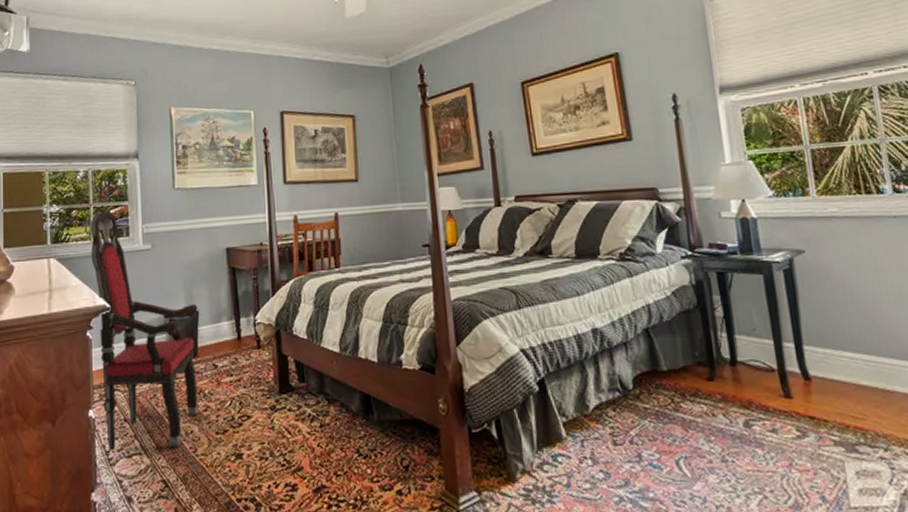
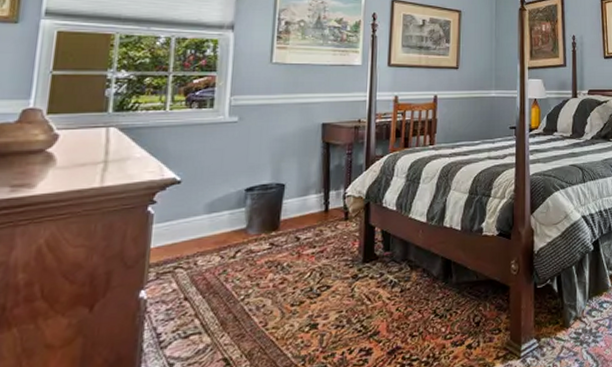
armchair: present [90,211,199,451] -> none [159,81,285,333]

